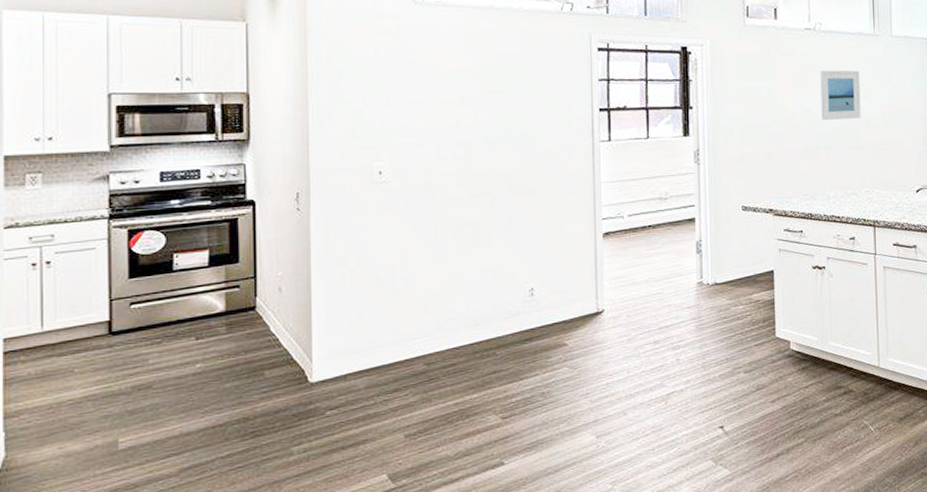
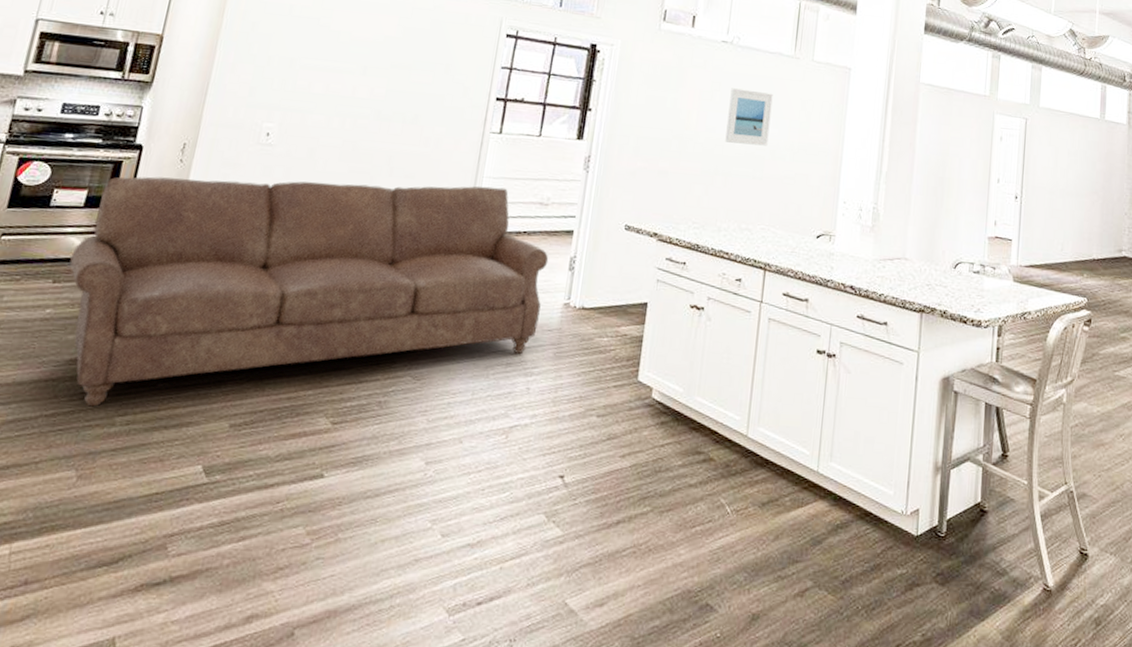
sofa: none [208,190,677,443] -> present [69,176,549,407]

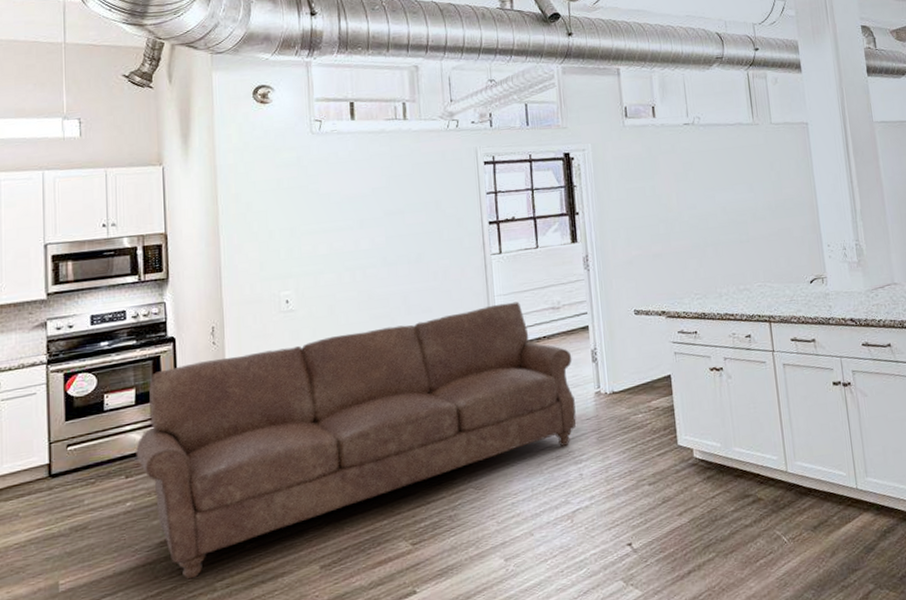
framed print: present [725,88,773,146] -> none [702,162,747,215]

